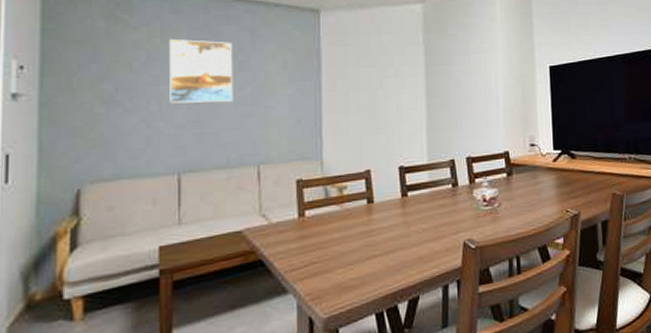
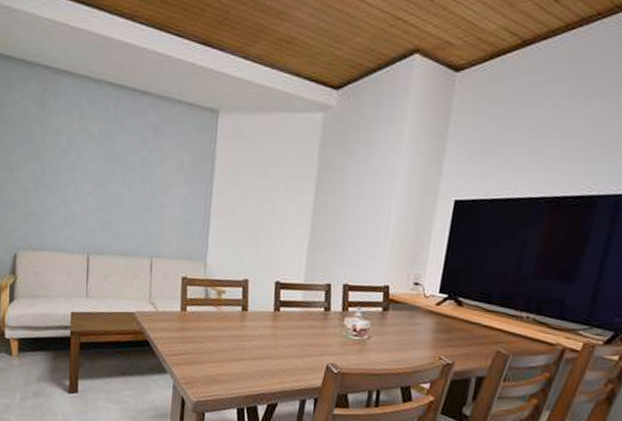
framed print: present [170,38,234,104] -> none [83,127,137,195]

